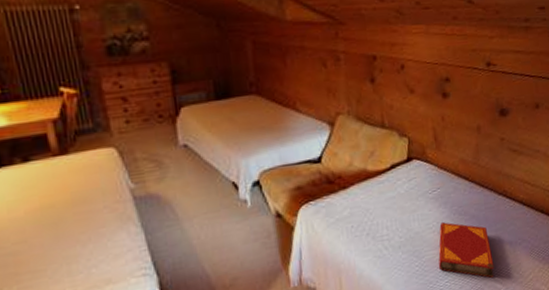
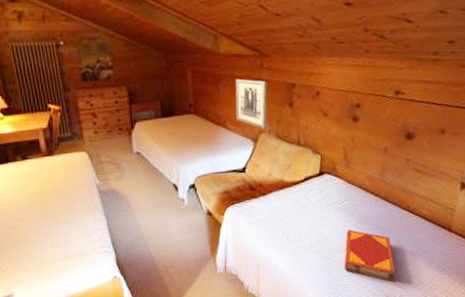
wall art: none [305,50,345,111] -> present [235,78,268,130]

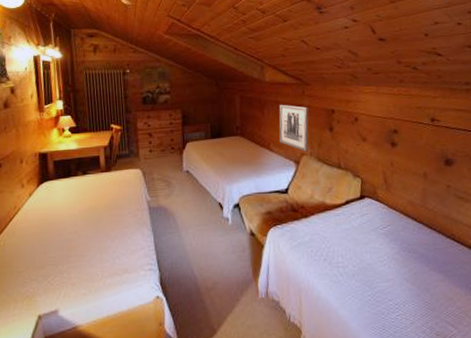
hardback book: present [344,230,396,282] -> none [389,257,445,318]

